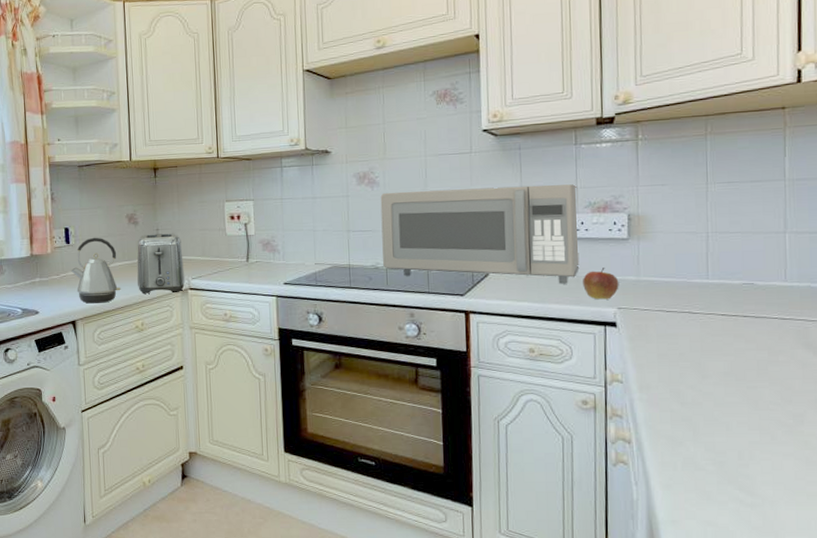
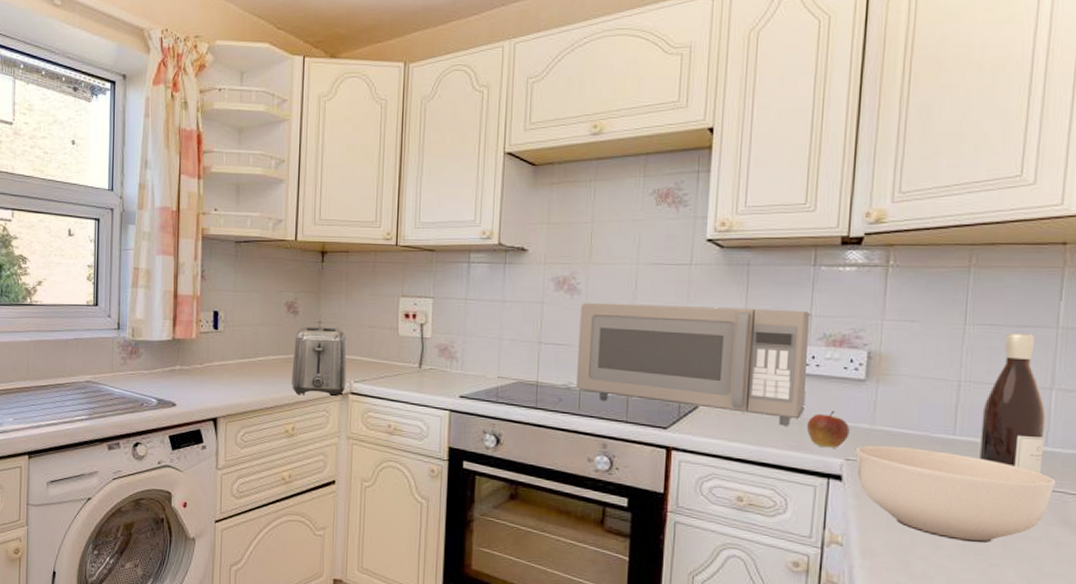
kettle: present [71,237,121,304] -> none [217,324,272,401]
bowl: none [625,293,797,370] -> present [855,445,1057,543]
bottle: none [729,187,784,306] -> present [978,332,1046,474]

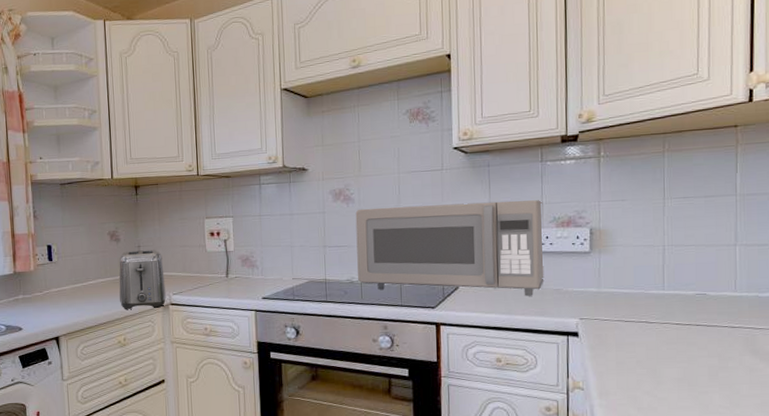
fruit: present [807,411,850,448] -> none [547,280,581,311]
bowl: present [855,445,1057,543] -> none [587,304,746,376]
bottle: present [978,332,1046,474] -> none [683,202,734,315]

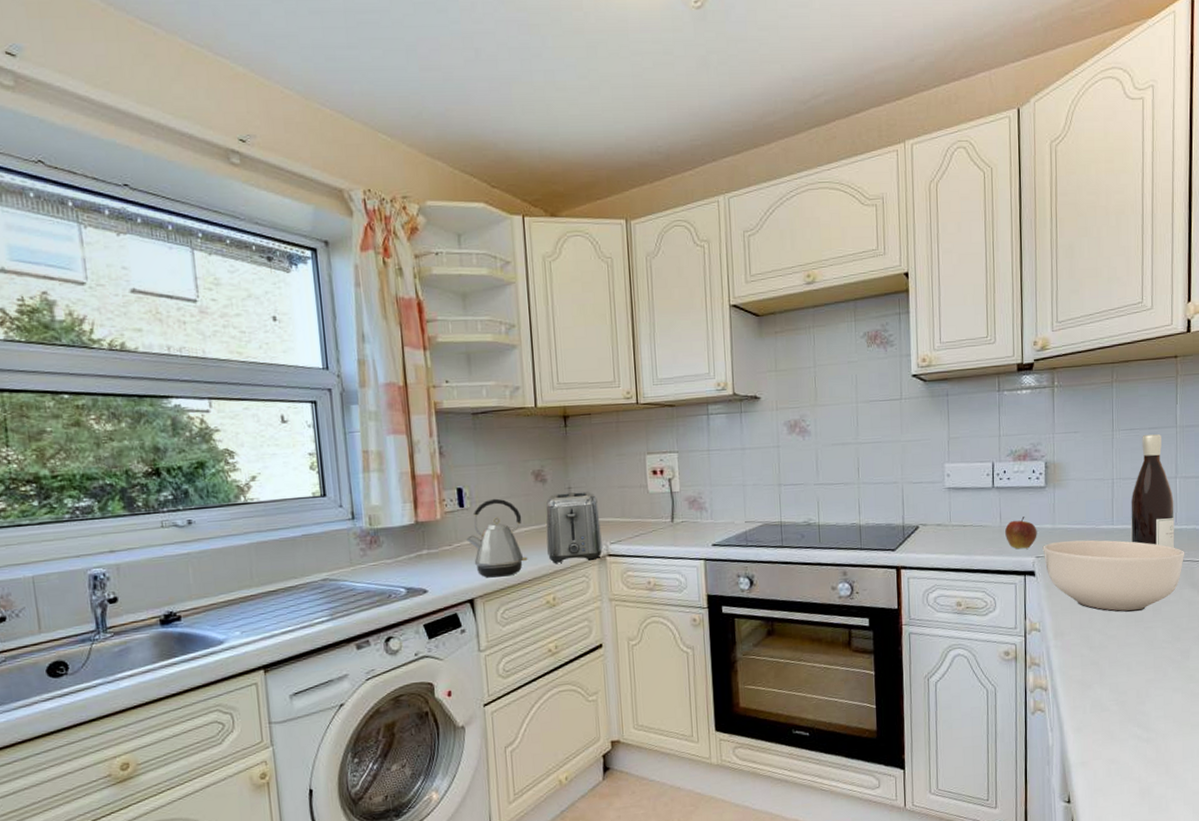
kettle: none [54,254,104,320] -> present [466,498,528,578]
microwave: present [355,200,544,296] -> none [812,432,1002,535]
fruit: none [547,280,581,311] -> present [1005,517,1037,550]
bowl: none [587,304,746,376] -> present [1042,539,1185,612]
bottle: none [683,202,734,315] -> present [1130,434,1175,548]

